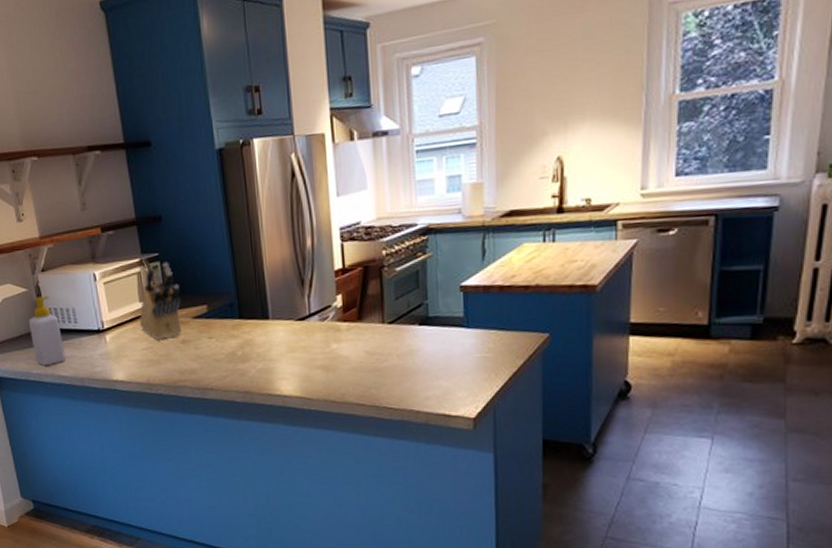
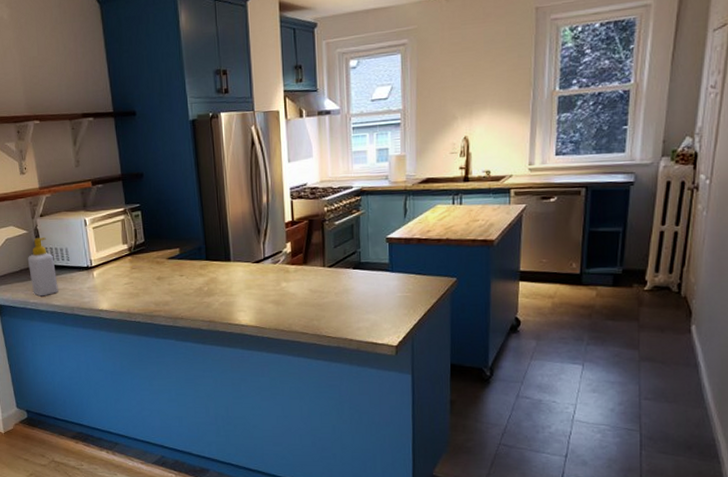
knife block: present [140,261,182,340] -> none [123,211,158,276]

